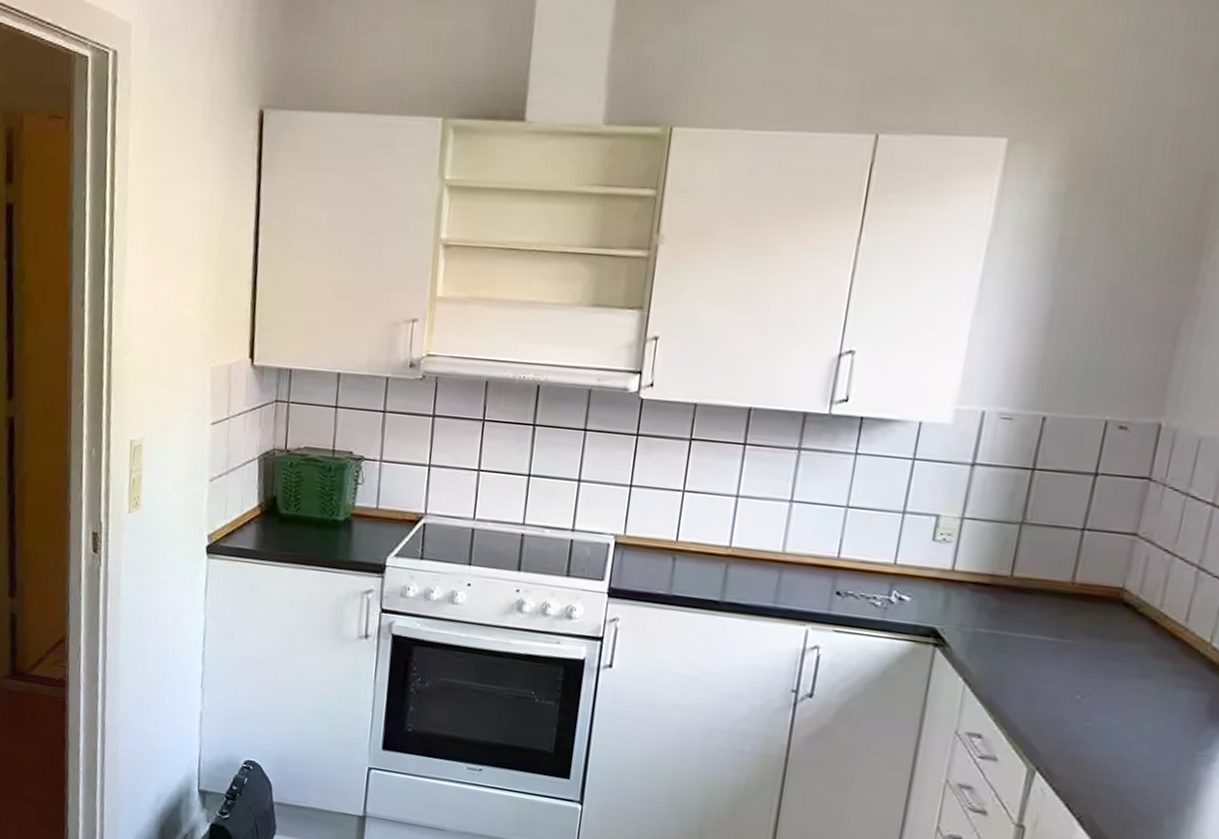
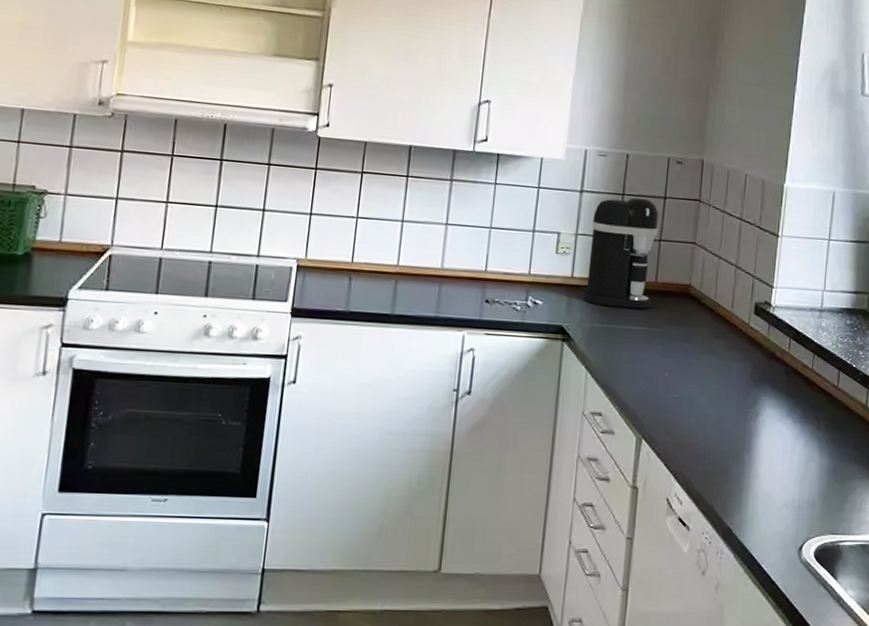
coffee maker: none [966,472,1086,615] -> present [583,196,660,309]

